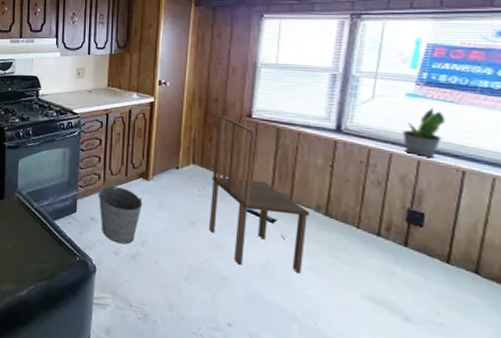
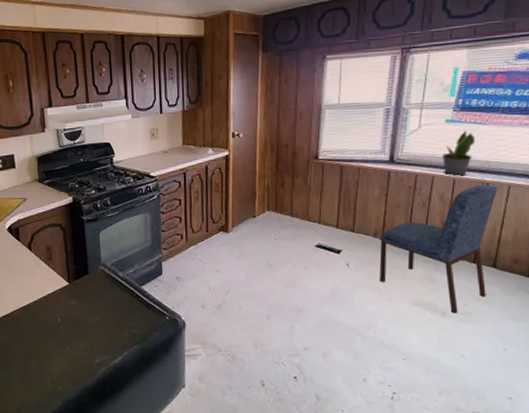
bucket: present [98,185,143,245] -> none [181,243,225,297]
dining chair: present [208,114,310,274] -> none [284,159,369,296]
dining chair: none [322,171,478,321] -> present [379,184,498,314]

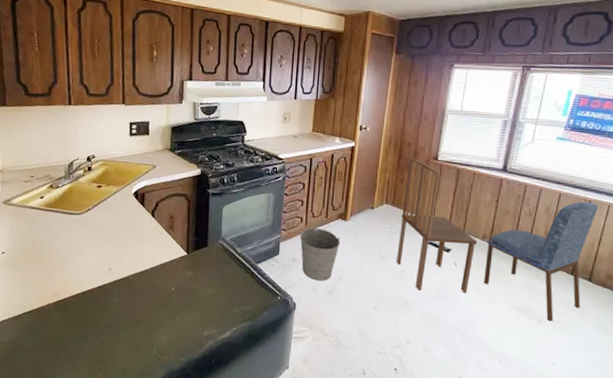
bucket: none [181,243,225,297] -> present [299,227,341,281]
dining chair: none [284,159,369,296] -> present [396,157,478,294]
potted plant: present [442,130,476,177] -> none [551,149,583,192]

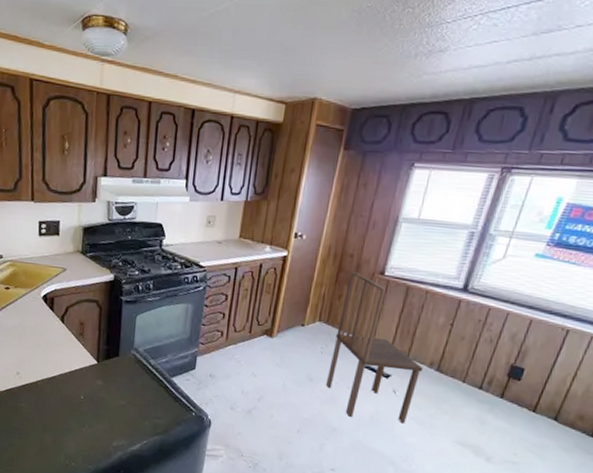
bucket: present [299,227,341,281] -> none [219,342,264,400]
dining chair: present [484,201,599,322] -> none [426,330,579,461]

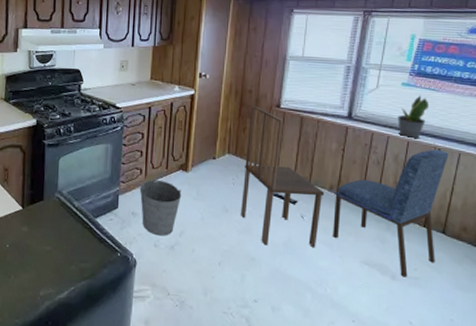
bucket: none [219,342,264,400] -> present [139,179,182,236]
dining chair: none [426,330,579,461] -> present [333,149,449,277]
potted plant: none [521,269,566,318] -> present [398,95,430,139]

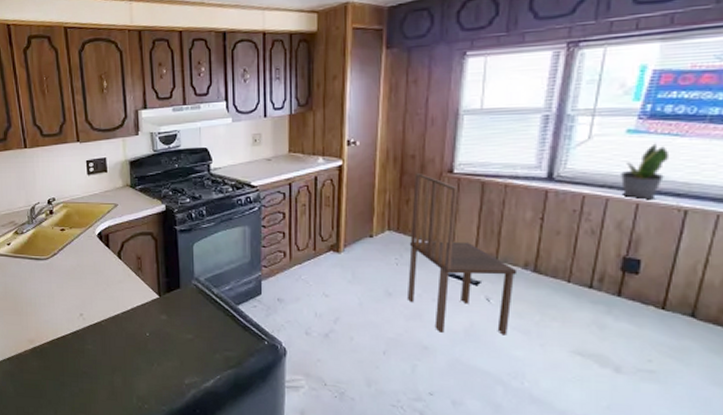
bucket: present [139,179,182,236] -> none [284,262,334,323]
dining chair: present [333,149,449,277] -> none [530,211,701,370]

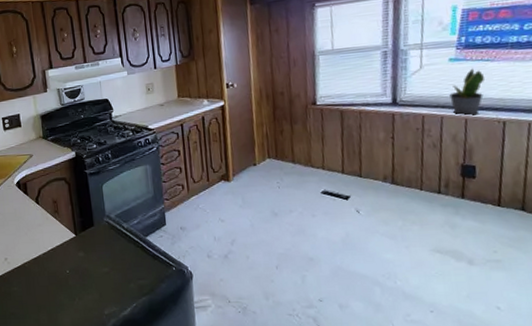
dining chair: present [406,172,518,335] -> none [285,106,379,244]

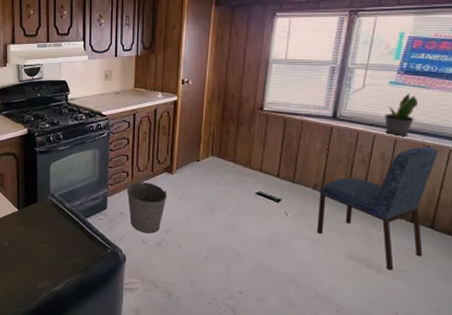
bucket: none [184,192,228,247] -> present [126,181,167,234]
dining chair: none [390,122,518,261] -> present [317,146,438,271]

